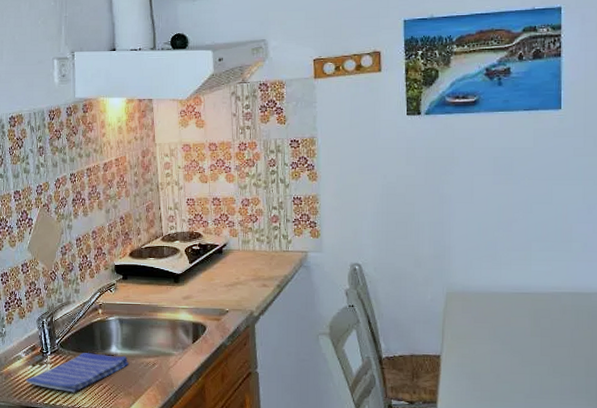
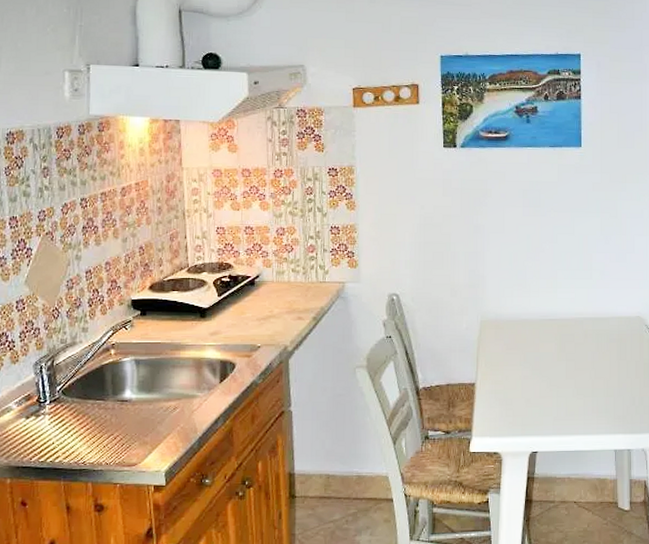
dish towel: present [25,352,129,393] -> none [16,398,145,446]

